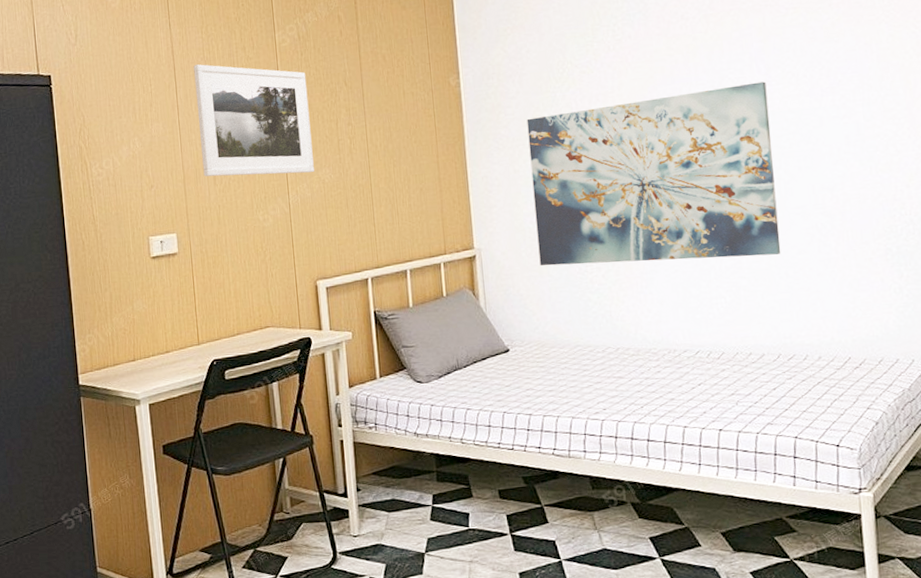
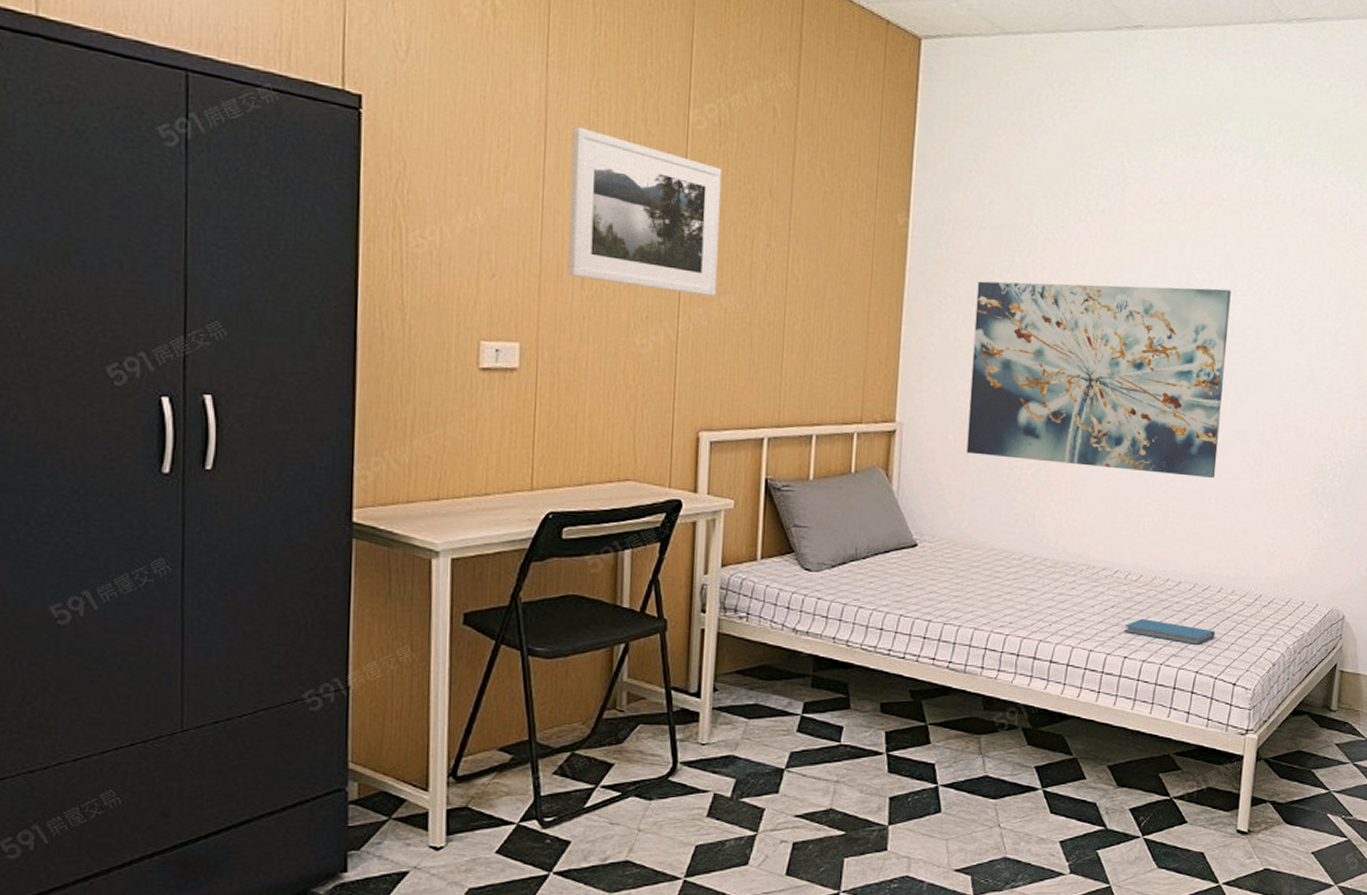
book: none [715,392,809,412] -> present [1124,618,1215,645]

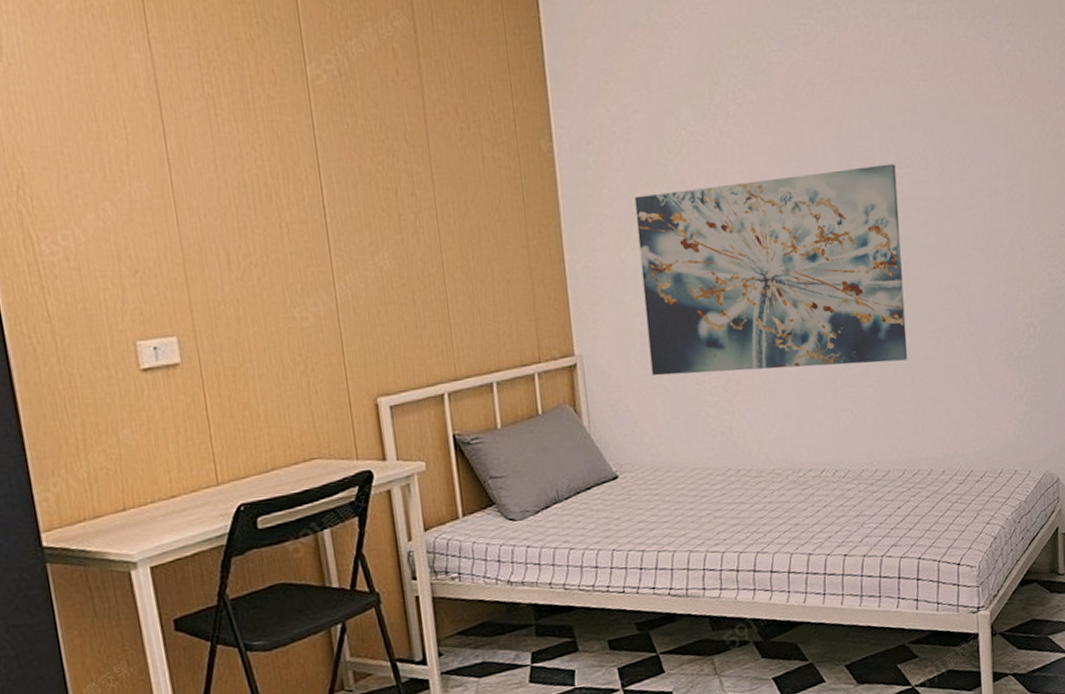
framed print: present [568,127,722,297] -> none [189,102,368,260]
book: present [1124,618,1215,645] -> none [840,513,932,532]

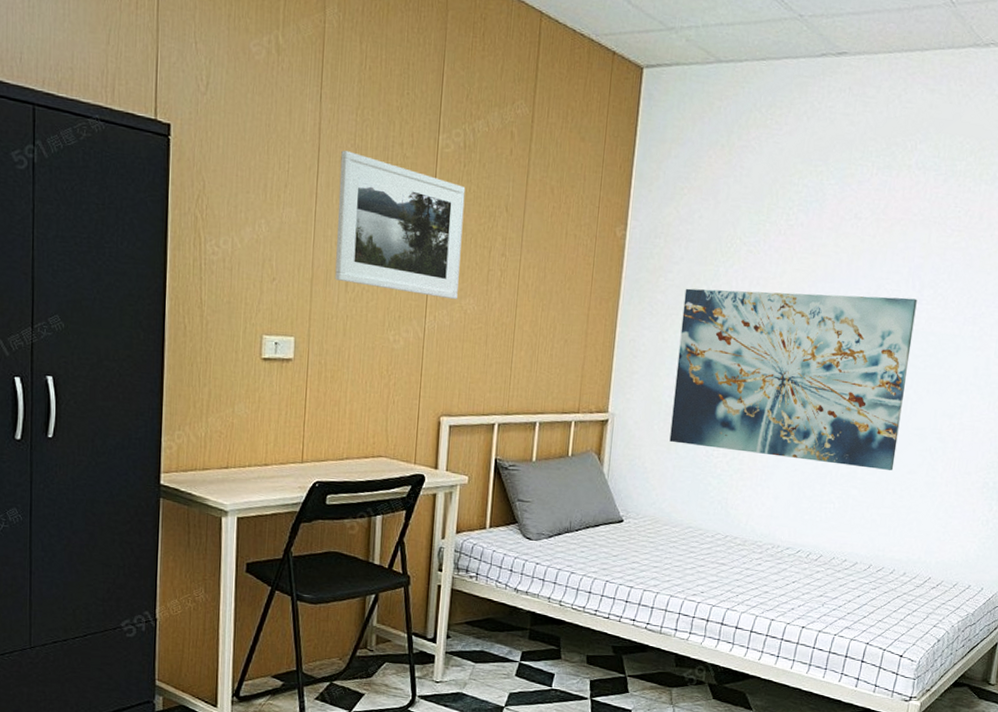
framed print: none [189,102,368,260] -> present [335,150,466,300]

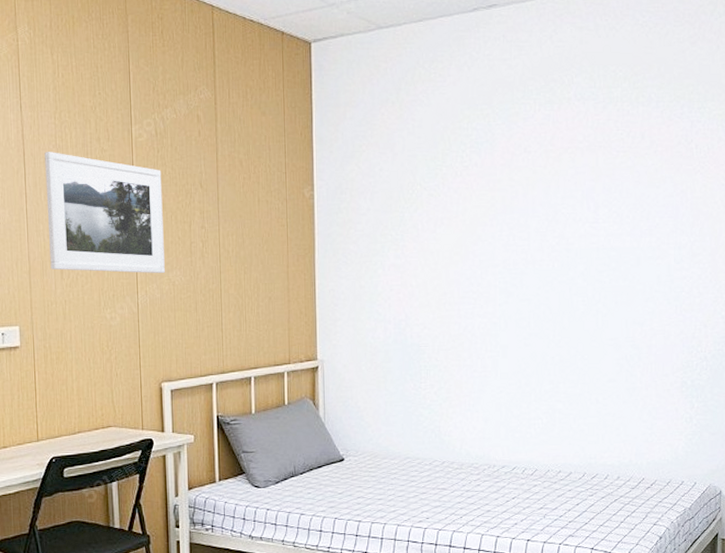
wall art: present [669,288,917,470] -> none [375,219,594,382]

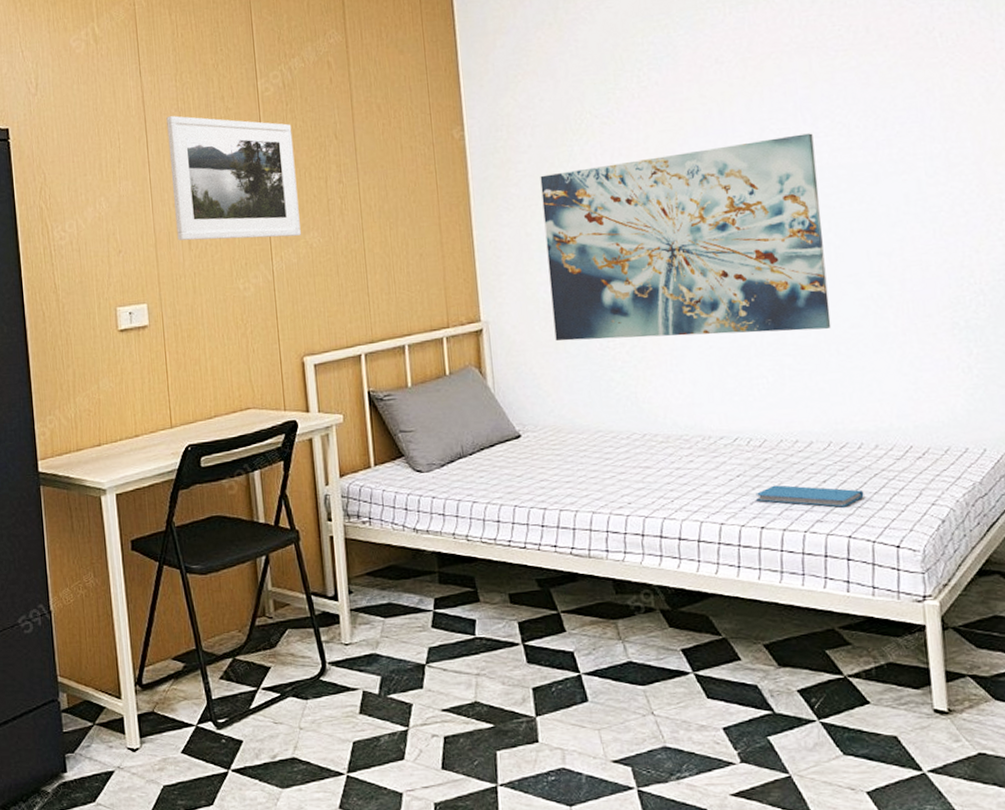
wall art: none [375,219,594,382] -> present [540,133,831,341]
book: none [525,506,606,525] -> present [756,485,864,508]

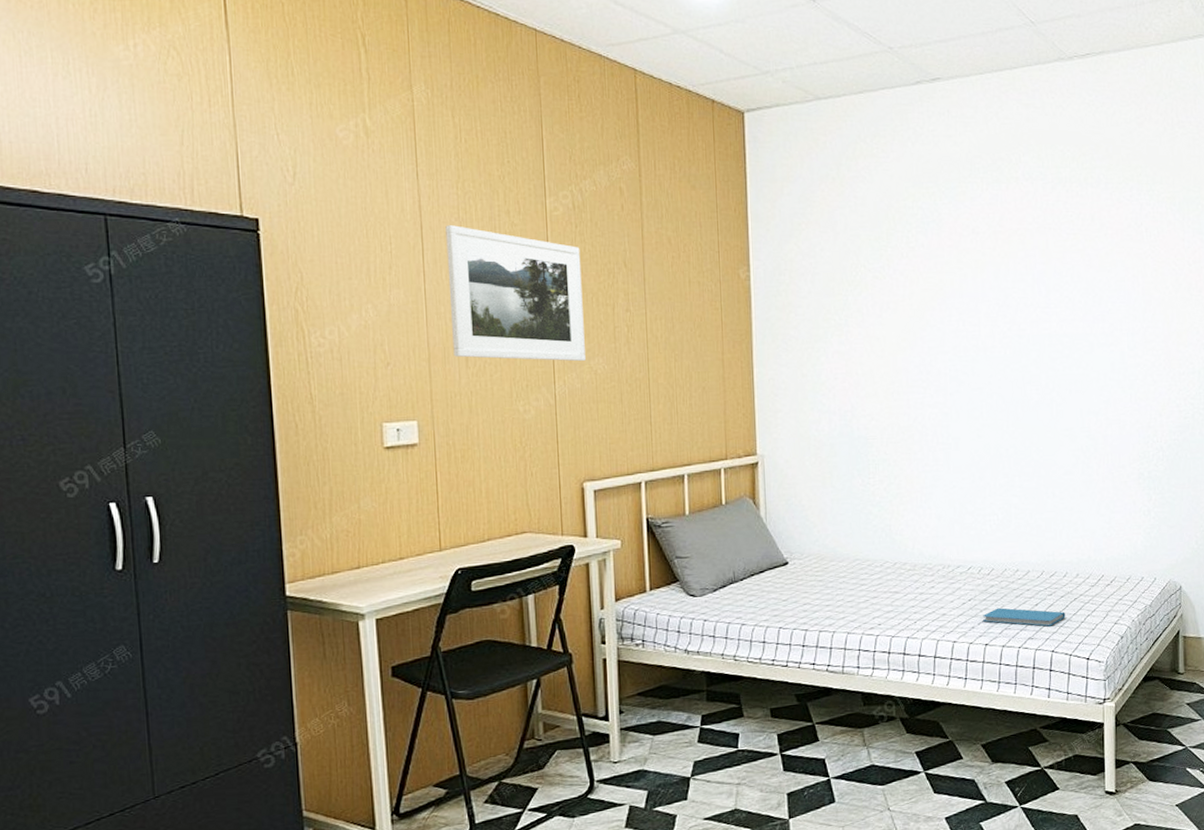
wall art: present [540,133,831,341] -> none [817,304,1050,476]

